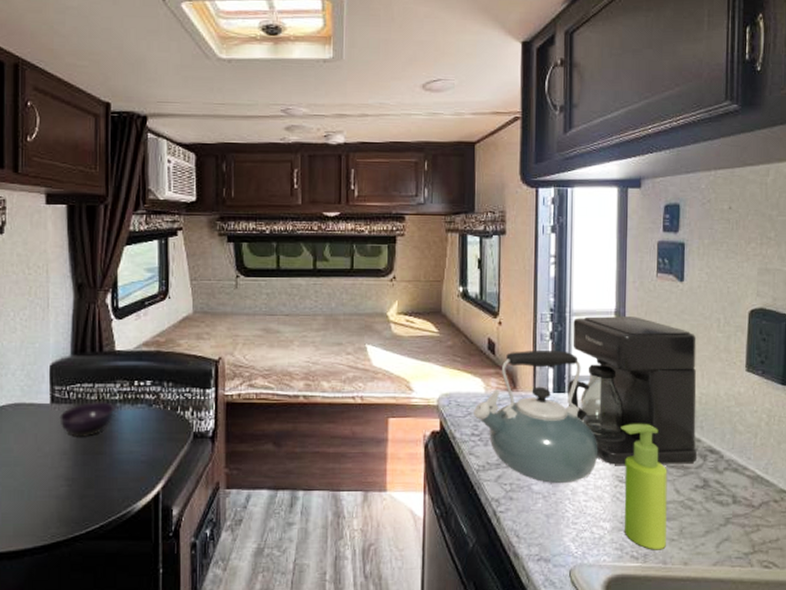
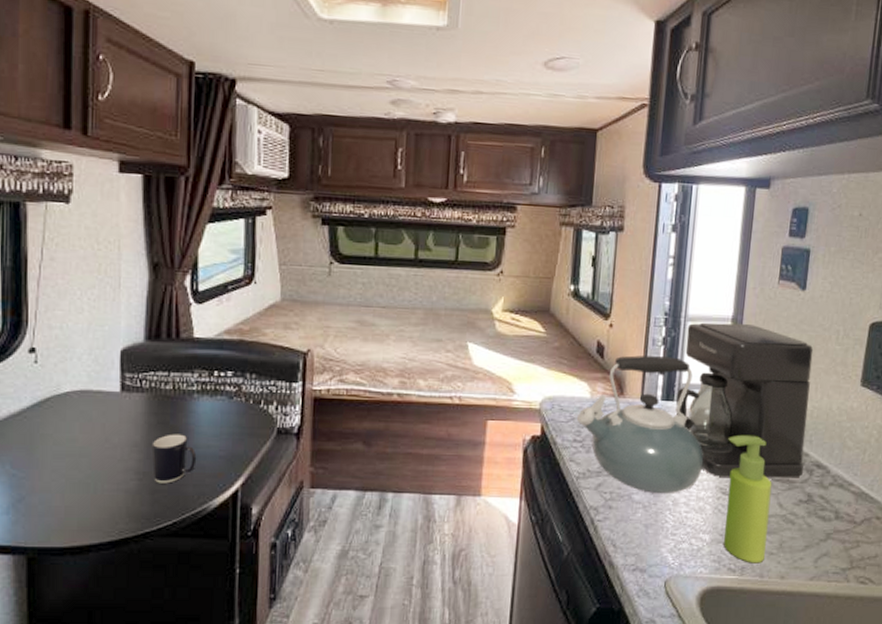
bowl: present [59,402,116,437] -> none [130,392,193,429]
mug: none [79,441,121,489] -> present [151,434,197,484]

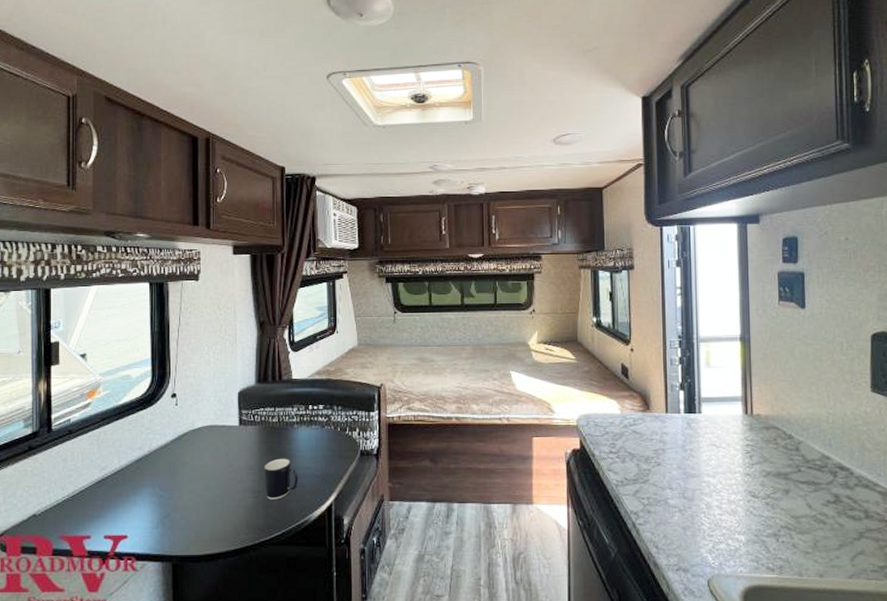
kettle: present [577,355,704,494] -> none [611,374,731,499]
coffee maker: present [676,322,814,478] -> none [698,342,827,481]
soap dispenser: present [724,436,772,563] -> none [751,442,801,562]

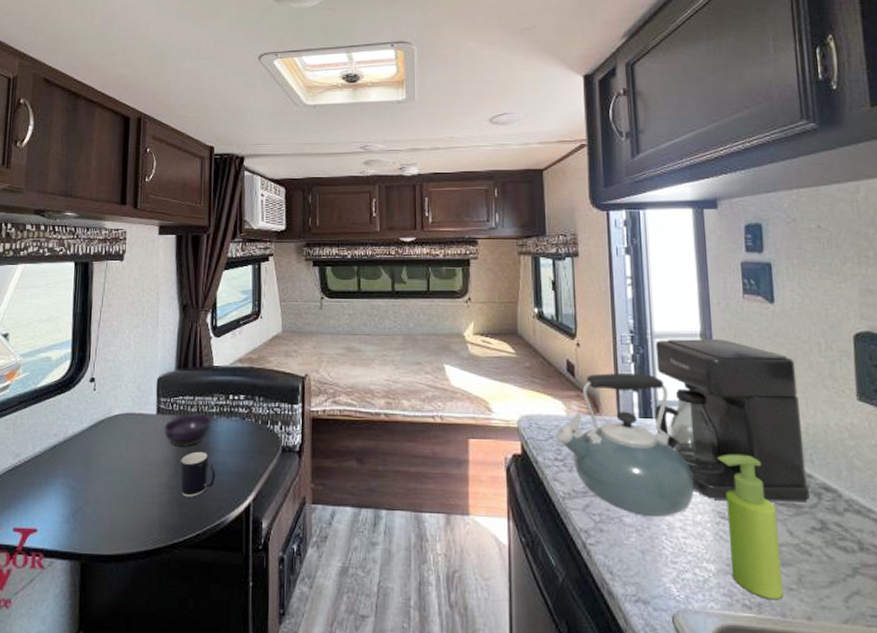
bowl: none [246,424,294,455] -> present [164,414,213,447]
kettle: none [611,374,731,499] -> present [556,373,695,517]
coffee maker: none [698,342,827,481] -> present [655,339,810,501]
soap dispenser: none [751,442,801,562] -> present [717,455,783,600]

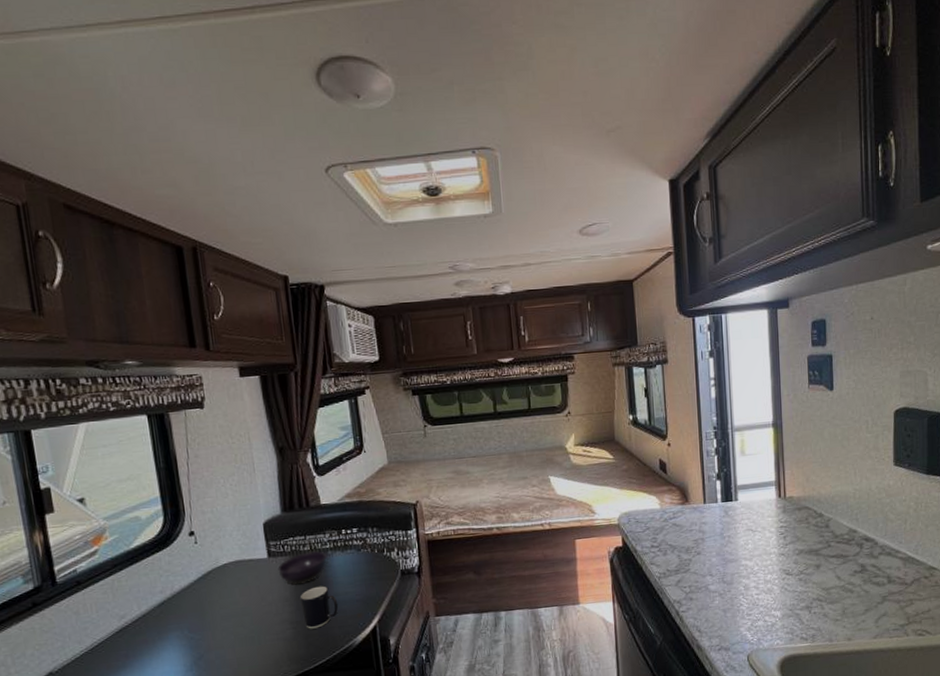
kettle: present [556,373,695,517] -> none [652,463,766,582]
coffee maker: present [655,339,810,501] -> none [734,426,854,561]
soap dispenser: present [717,455,783,600] -> none [784,521,831,631]

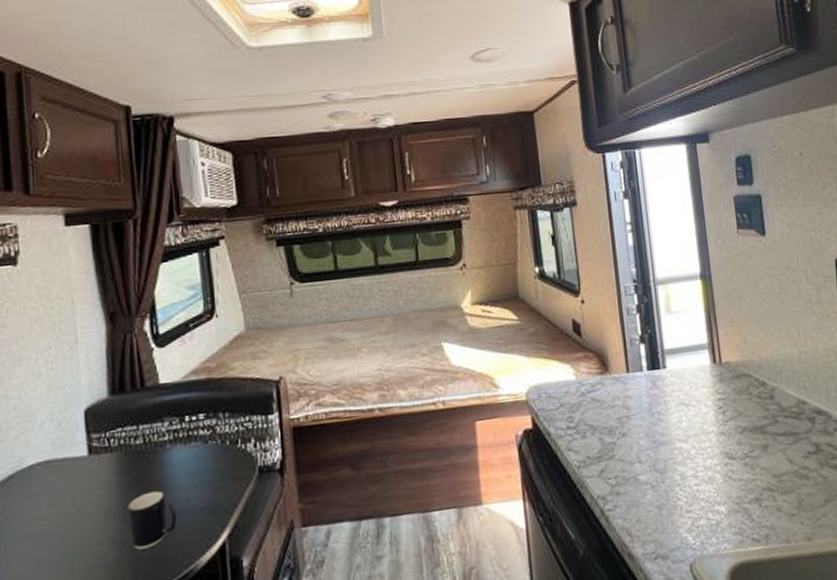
bowl: present [277,551,328,585] -> none [100,444,166,490]

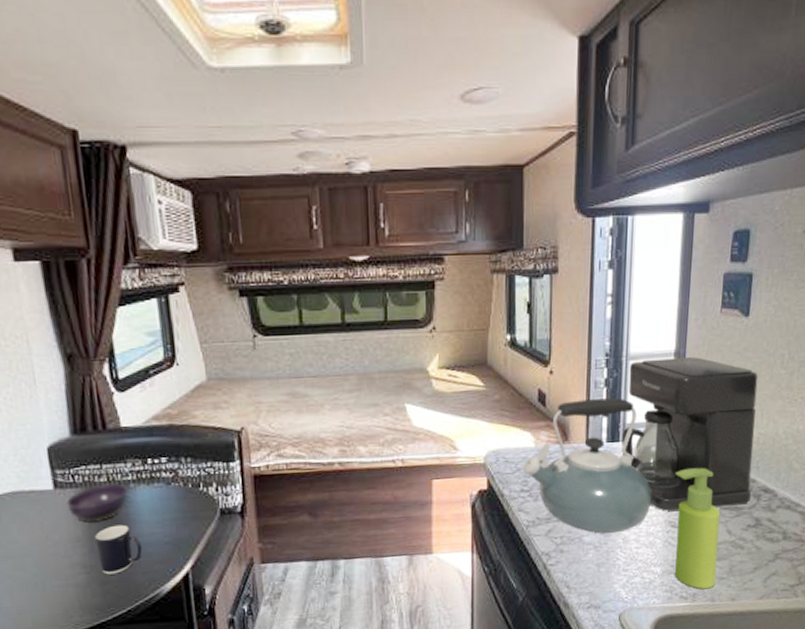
bowl: none [100,444,166,490] -> present [66,483,130,522]
kettle: none [566,323,704,471] -> present [523,398,652,534]
coffee maker: none [658,278,805,442] -> present [622,357,758,511]
soap dispenser: none [722,391,787,529] -> present [675,468,721,590]

